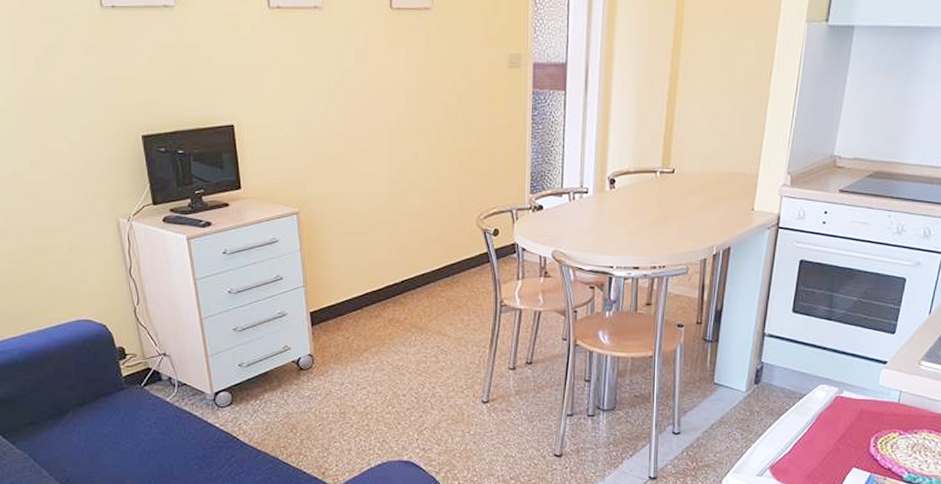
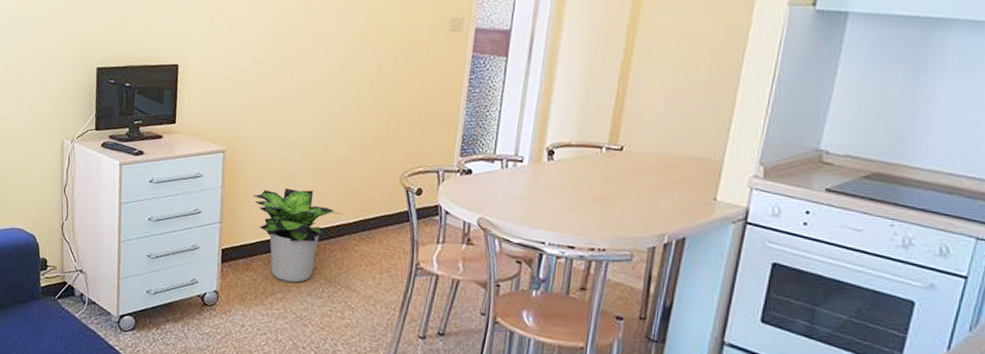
potted plant: none [333,243,426,335] -> present [252,188,343,283]

